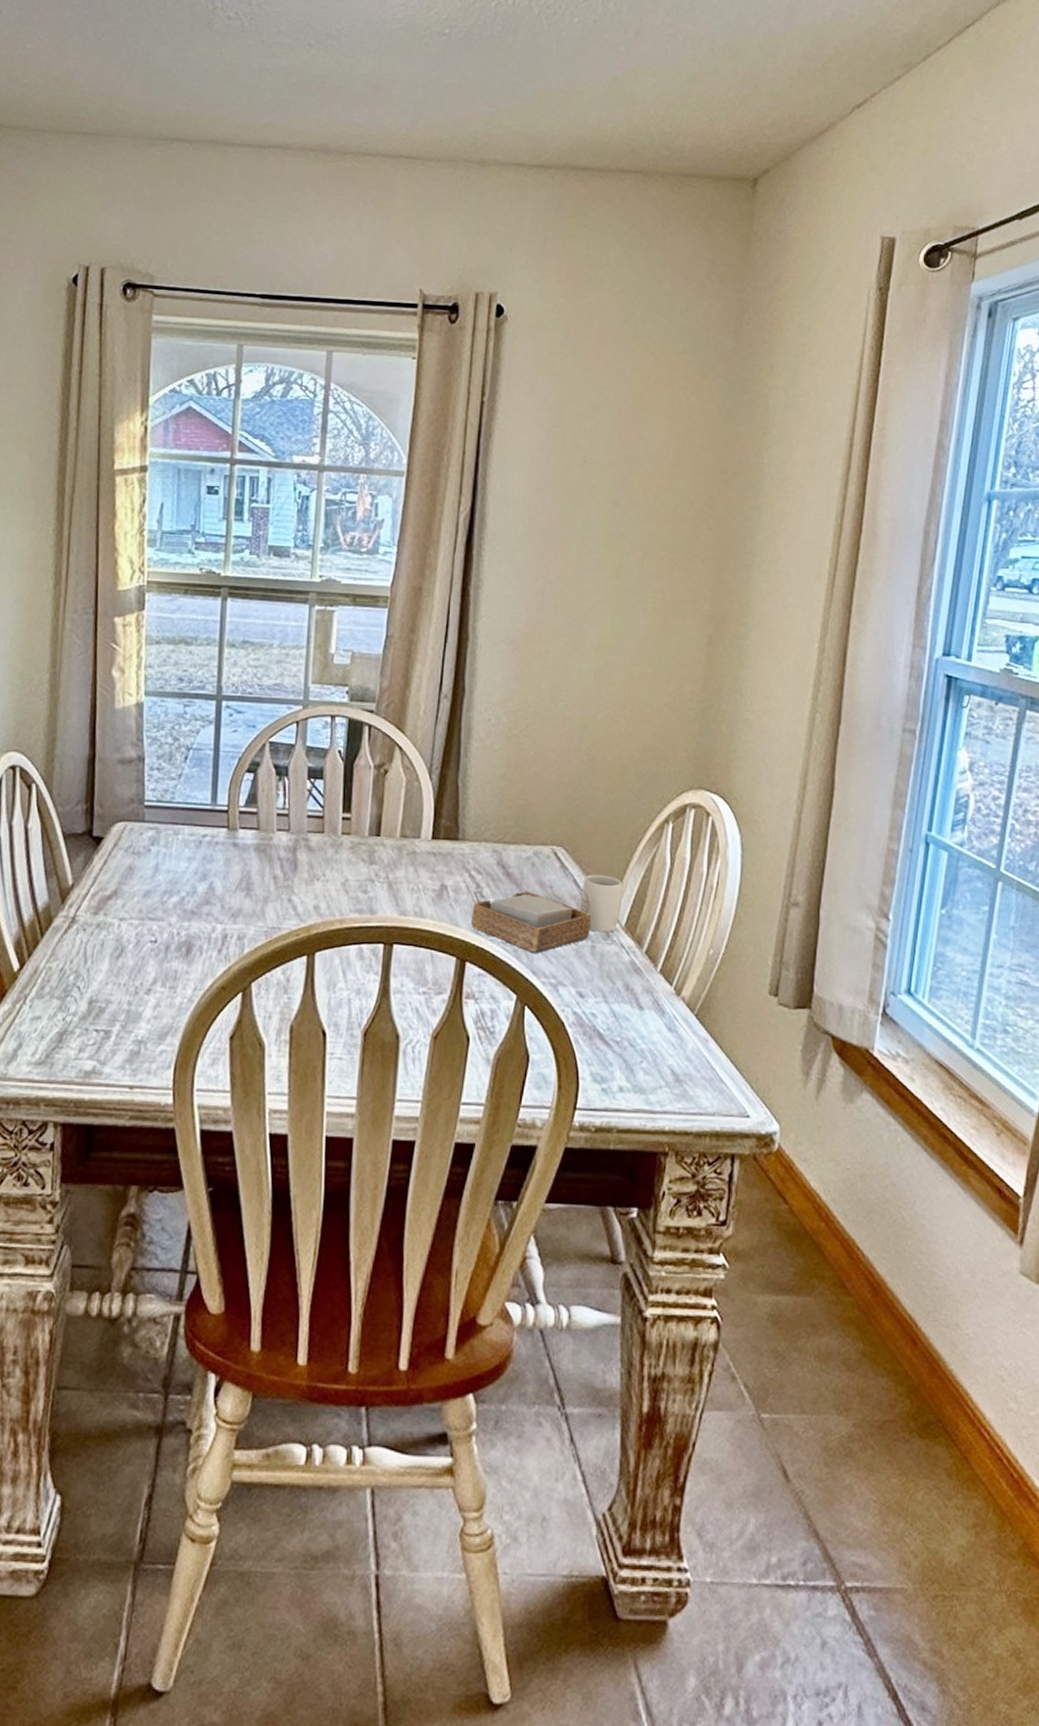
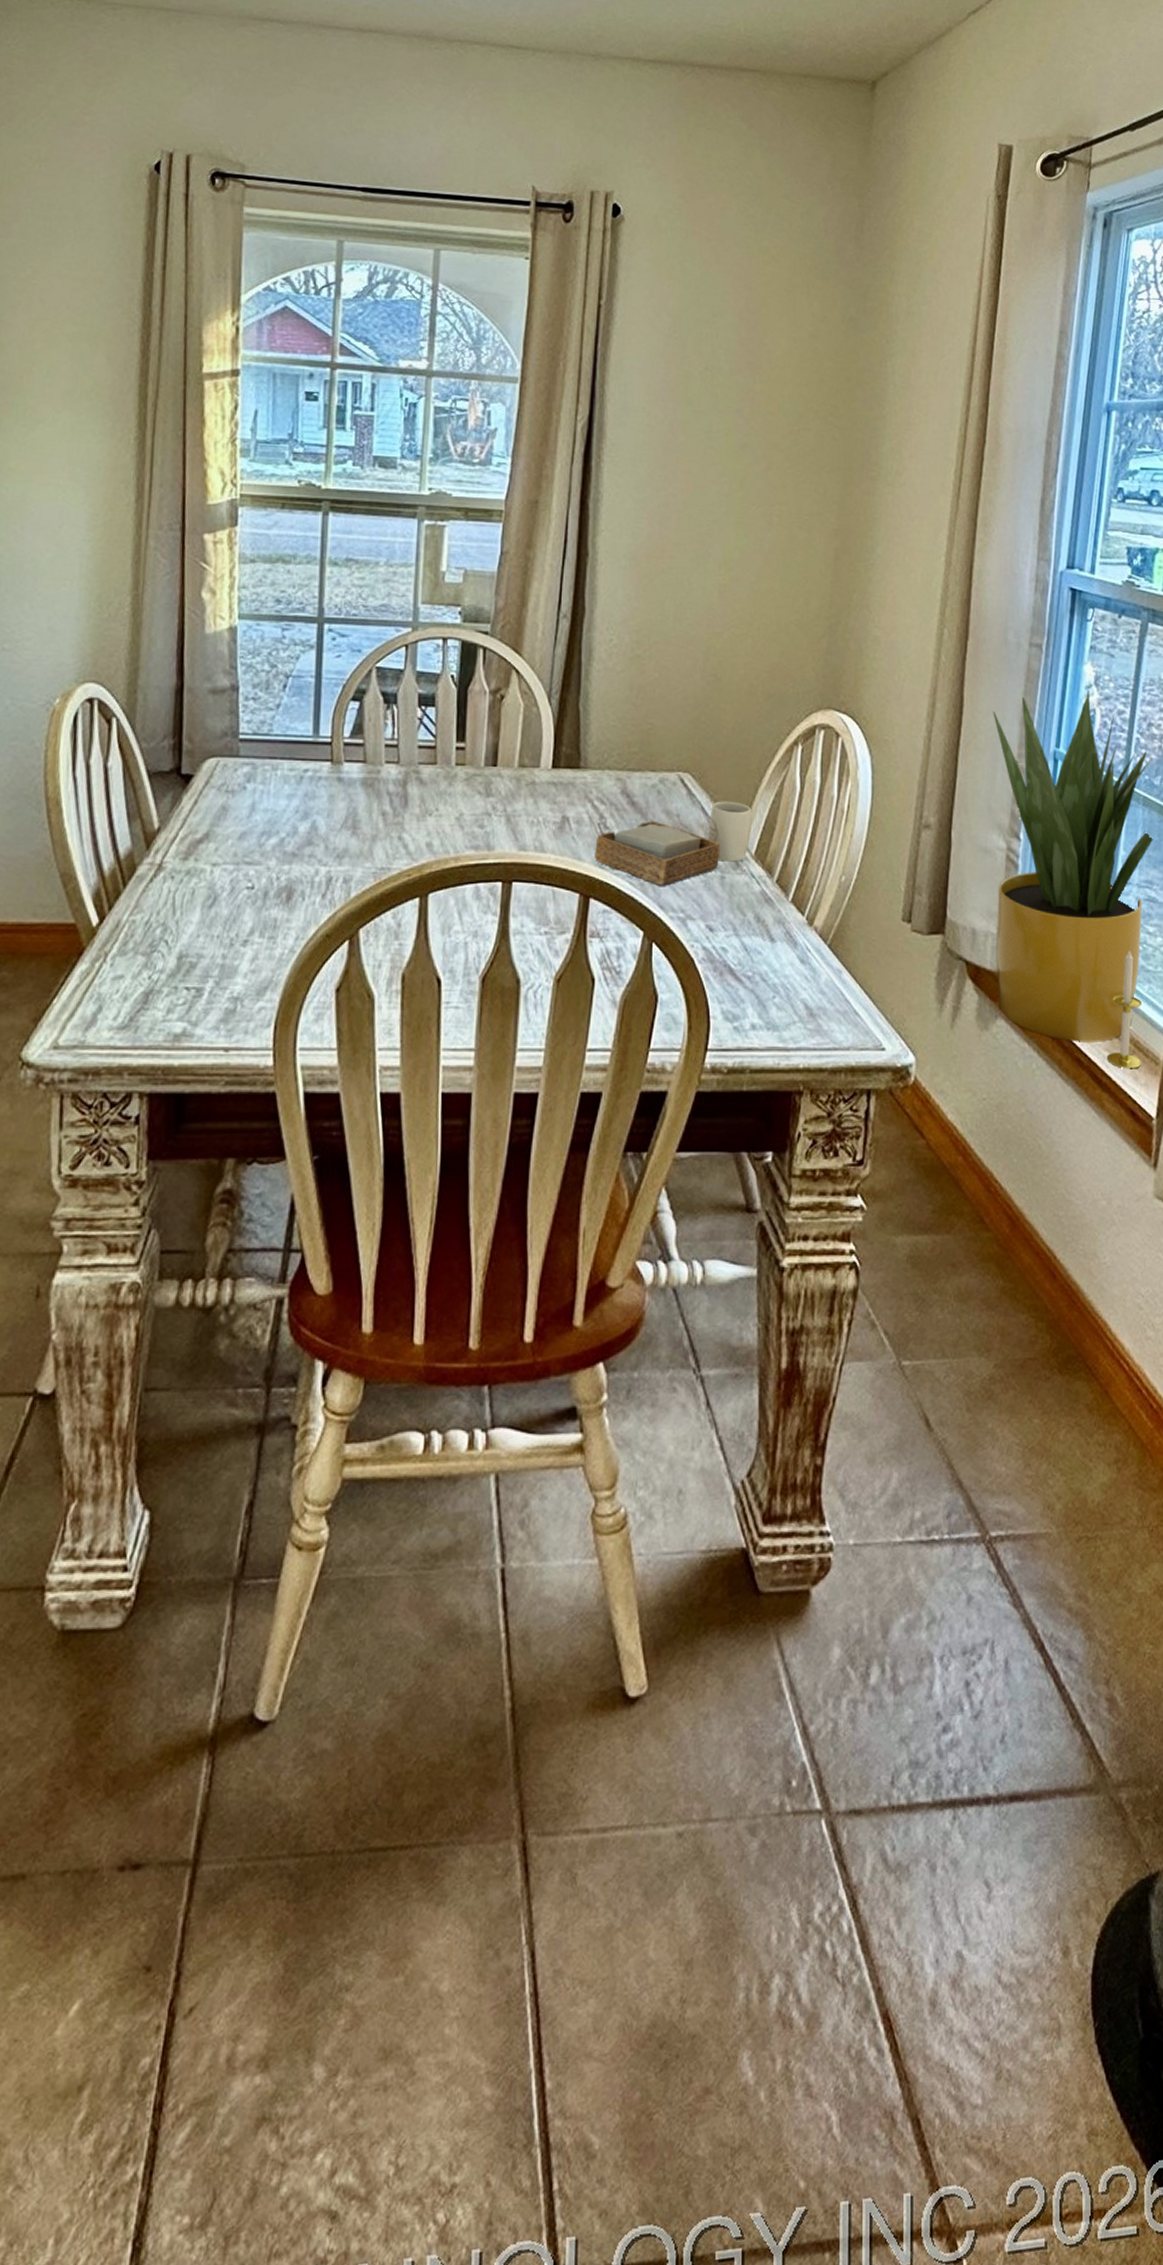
planter: none [862,775,1028,1120] -> present [993,690,1154,1042]
candle: none [974,1032,1011,1148] -> present [1108,950,1142,1069]

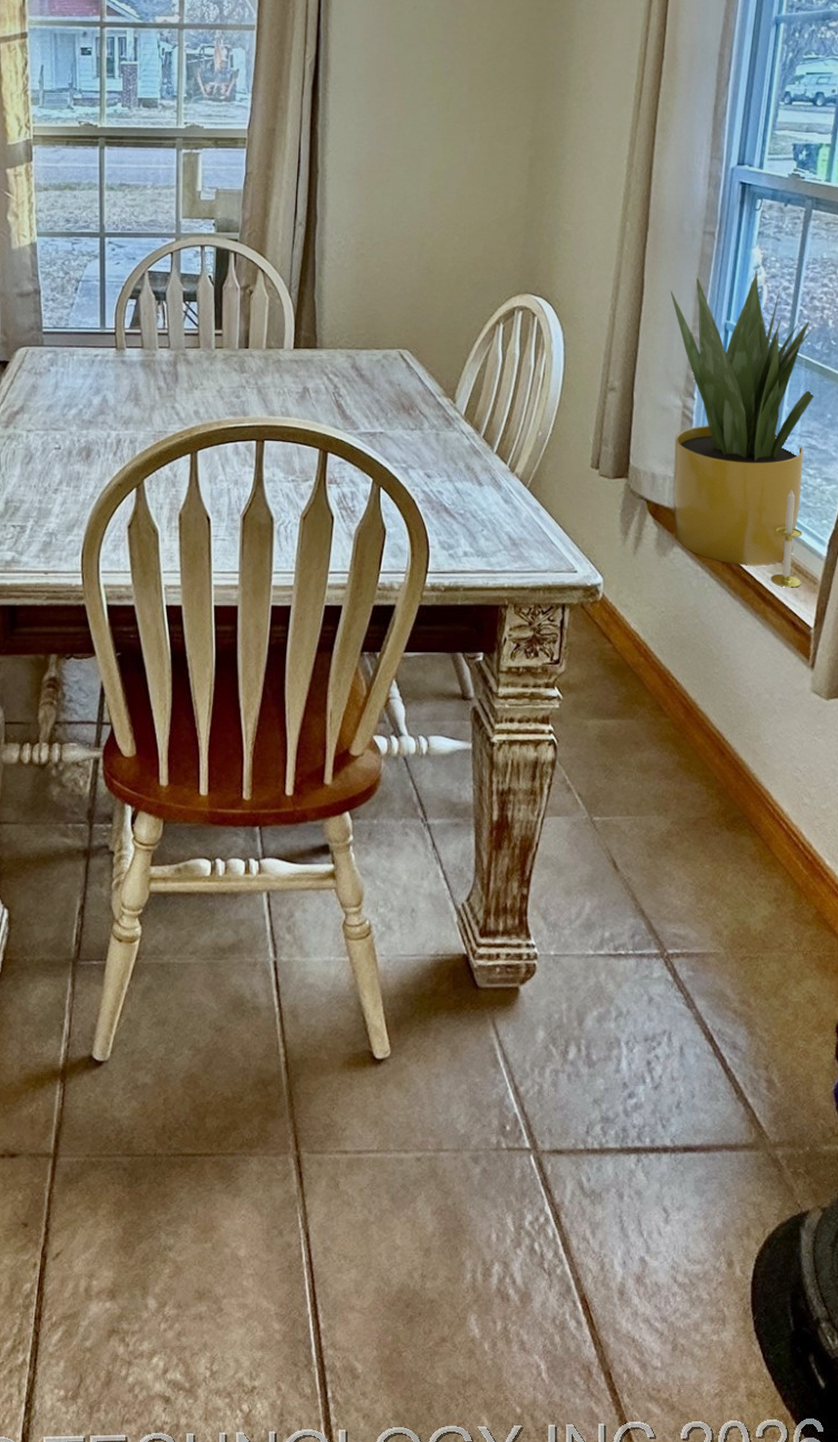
napkin holder: present [594,820,721,886] -> none [330,389,435,442]
mug: present [709,801,752,862] -> none [425,372,461,421]

